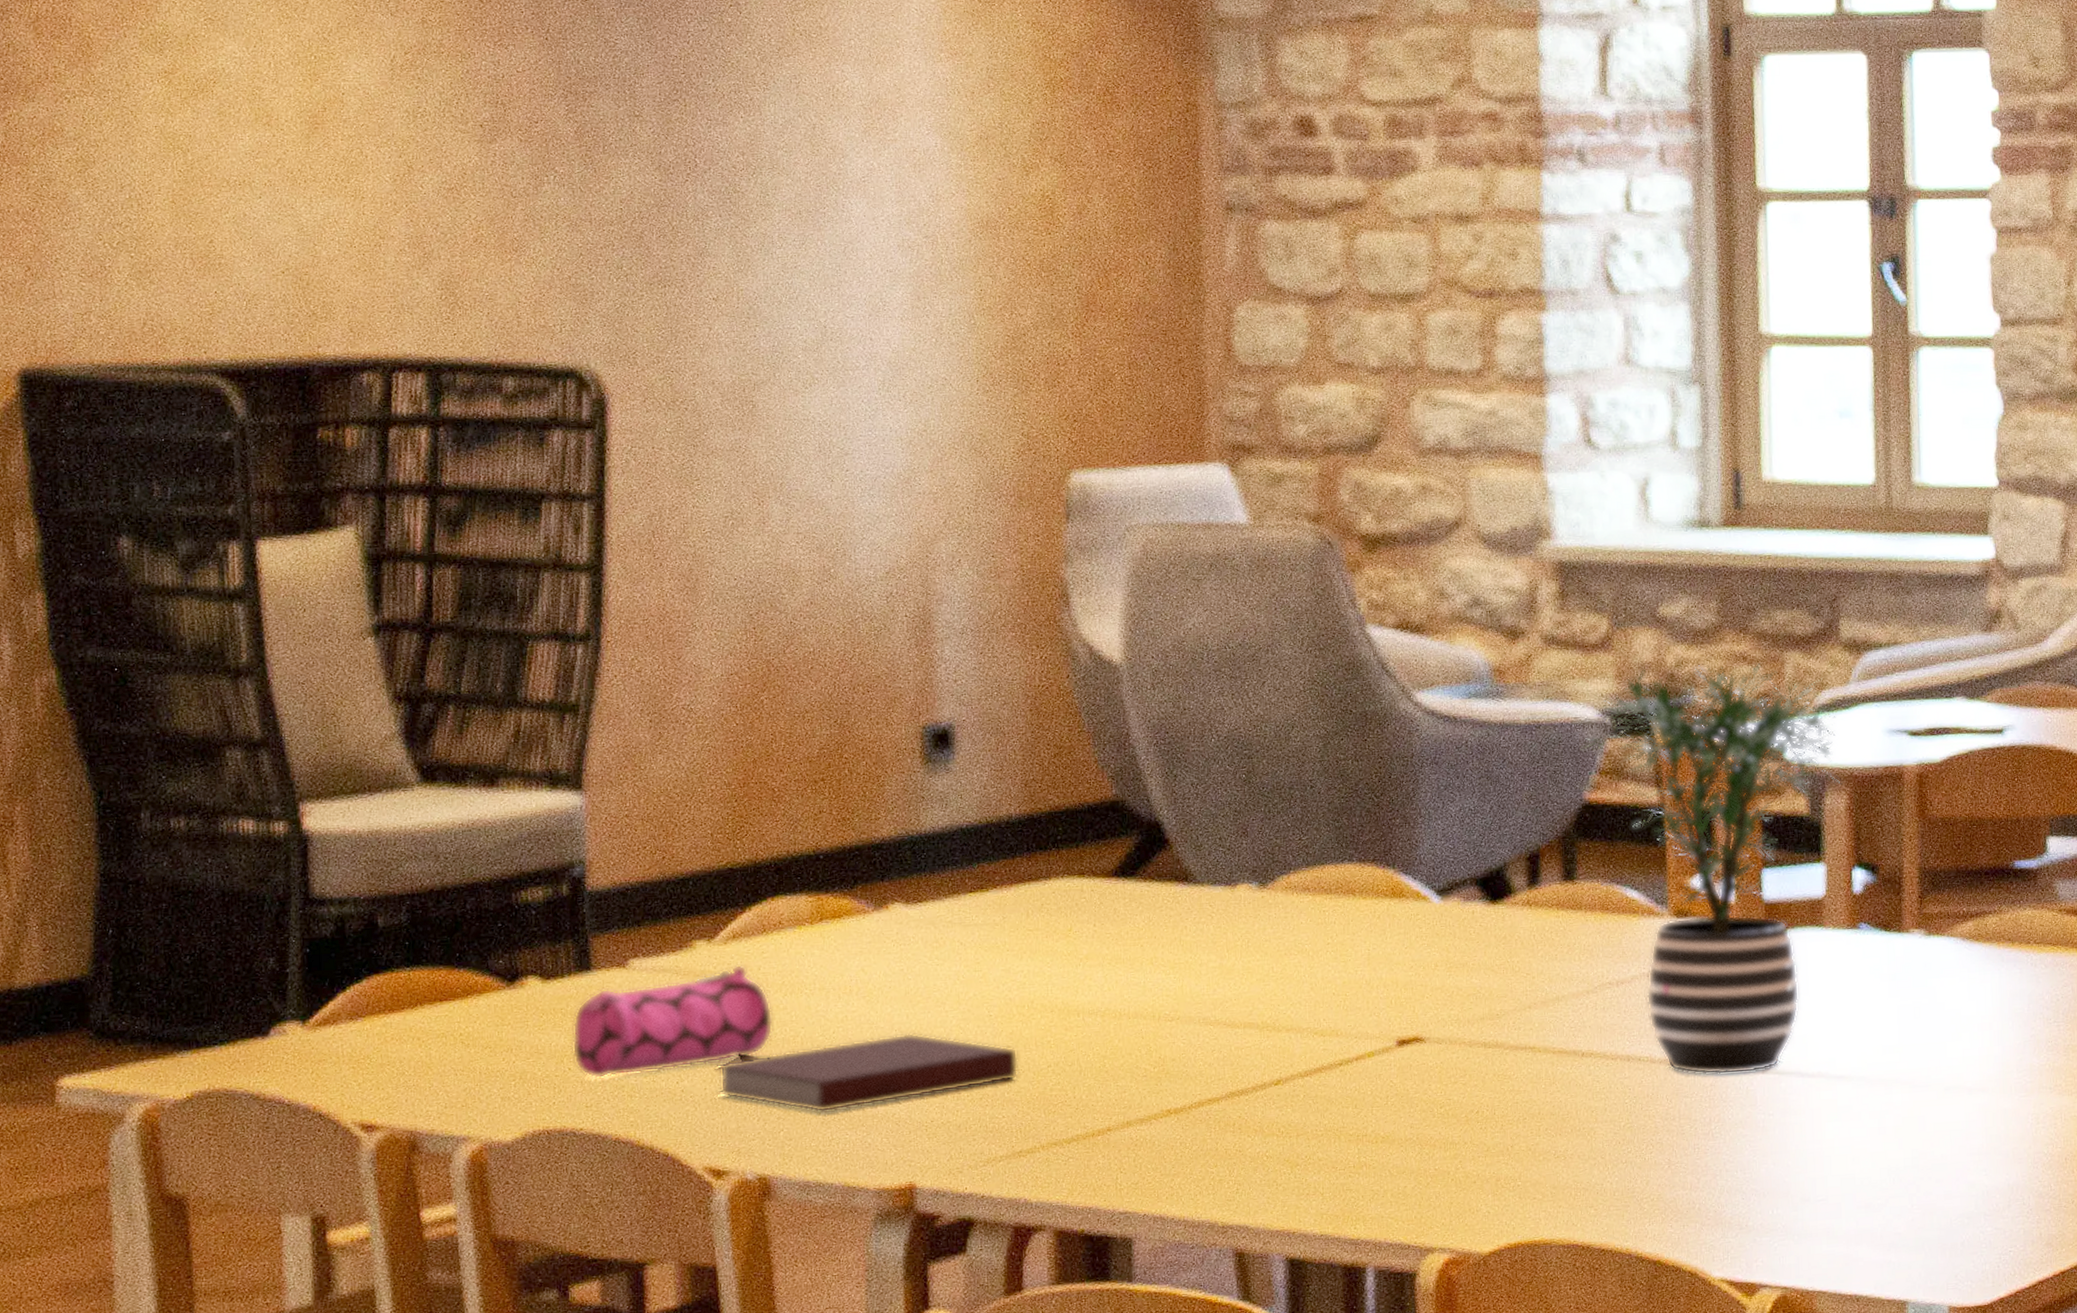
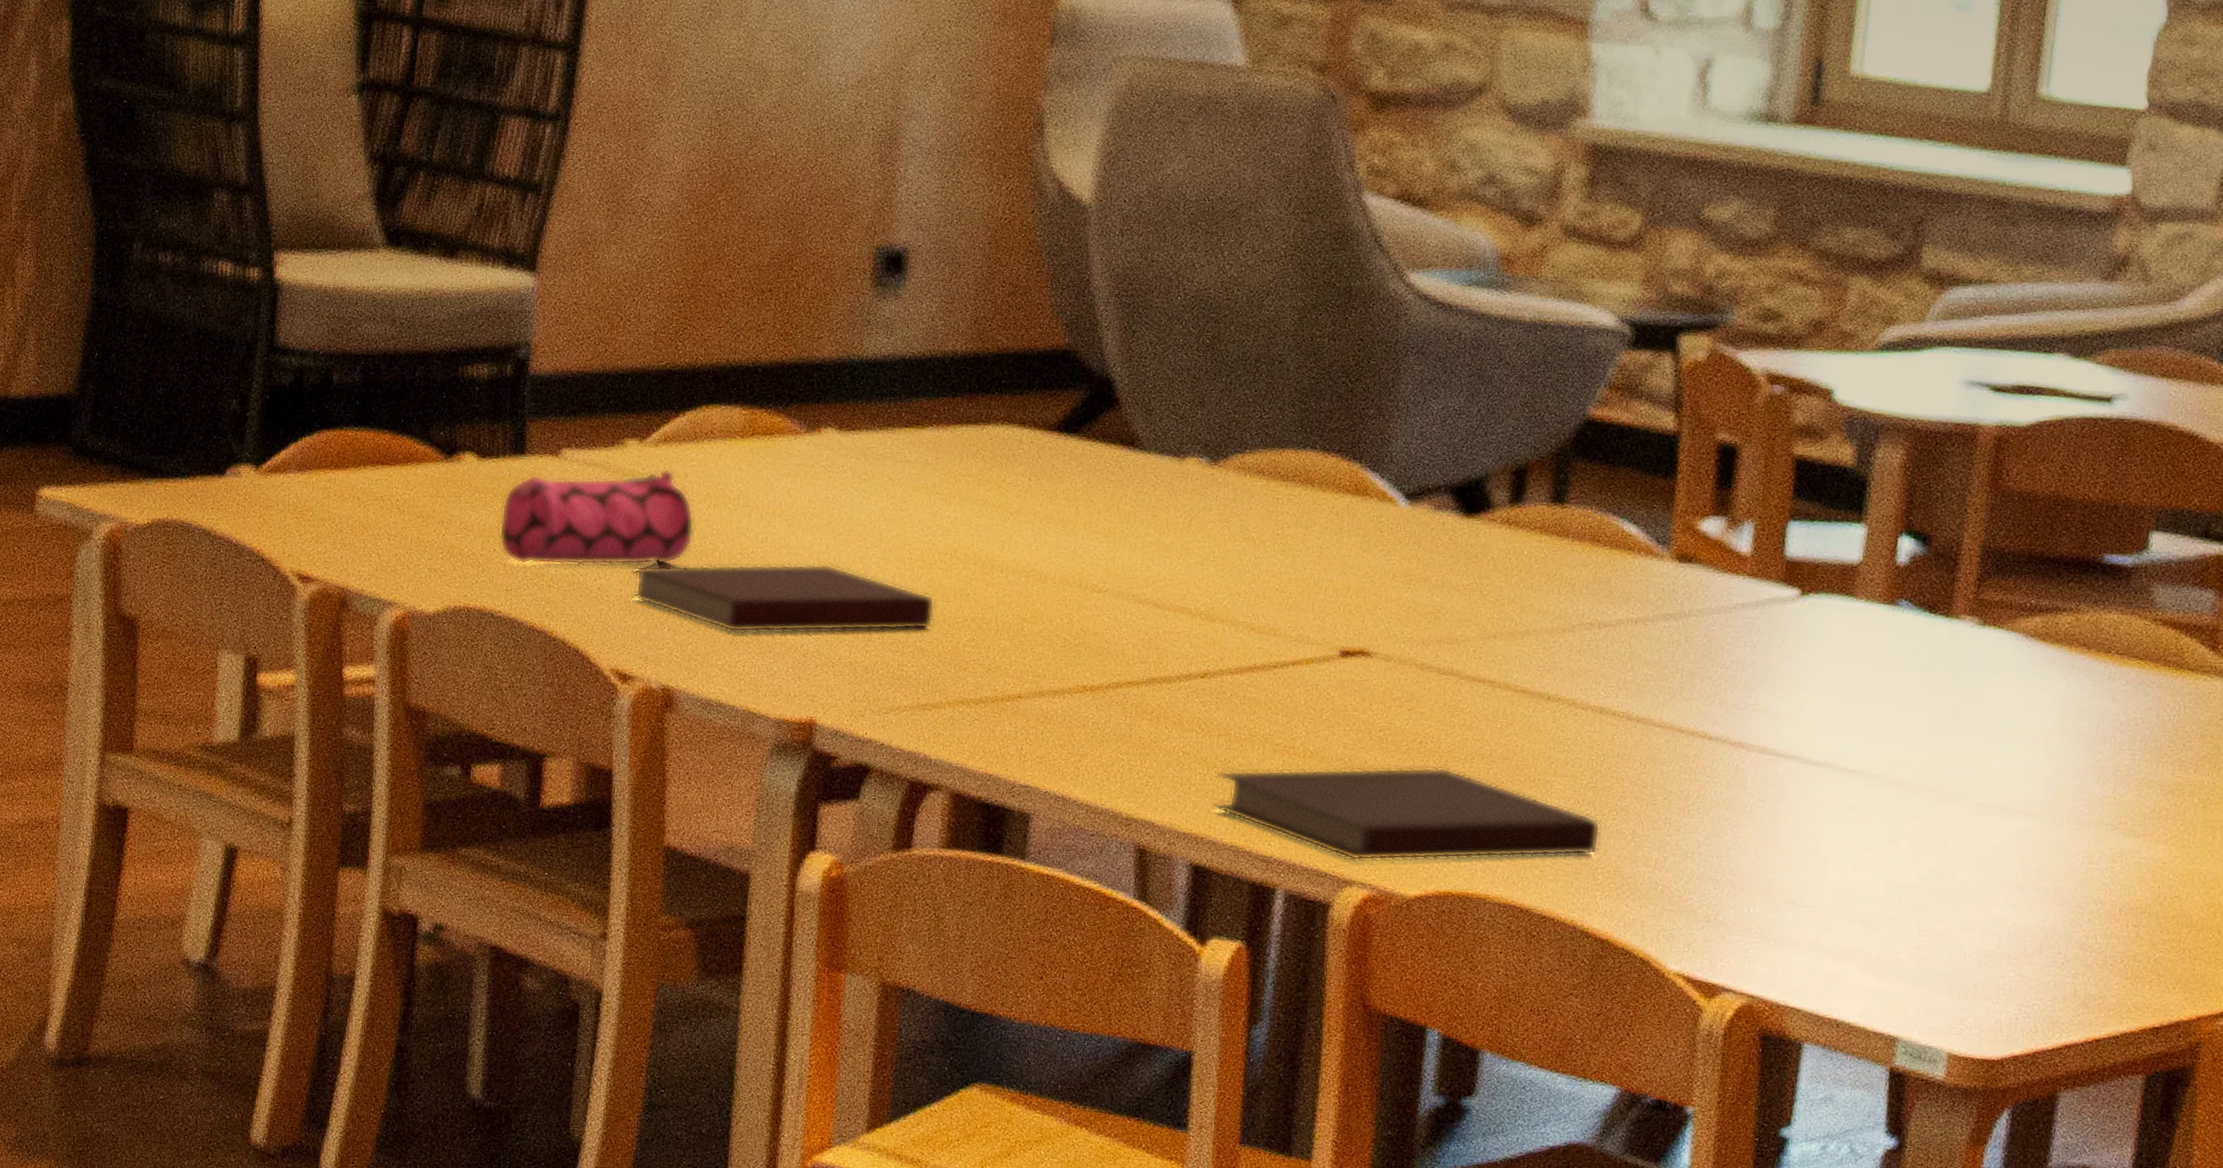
notebook: none [1299,1131,1642,1230] -> present [1212,767,1601,862]
potted plant: present [1581,662,1840,1075] -> none [1591,276,1910,750]

